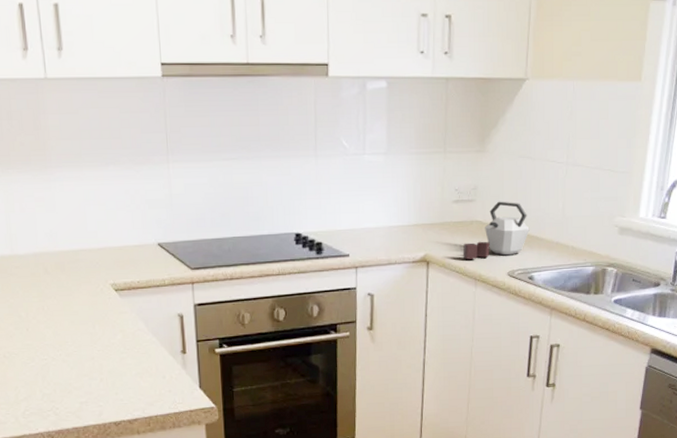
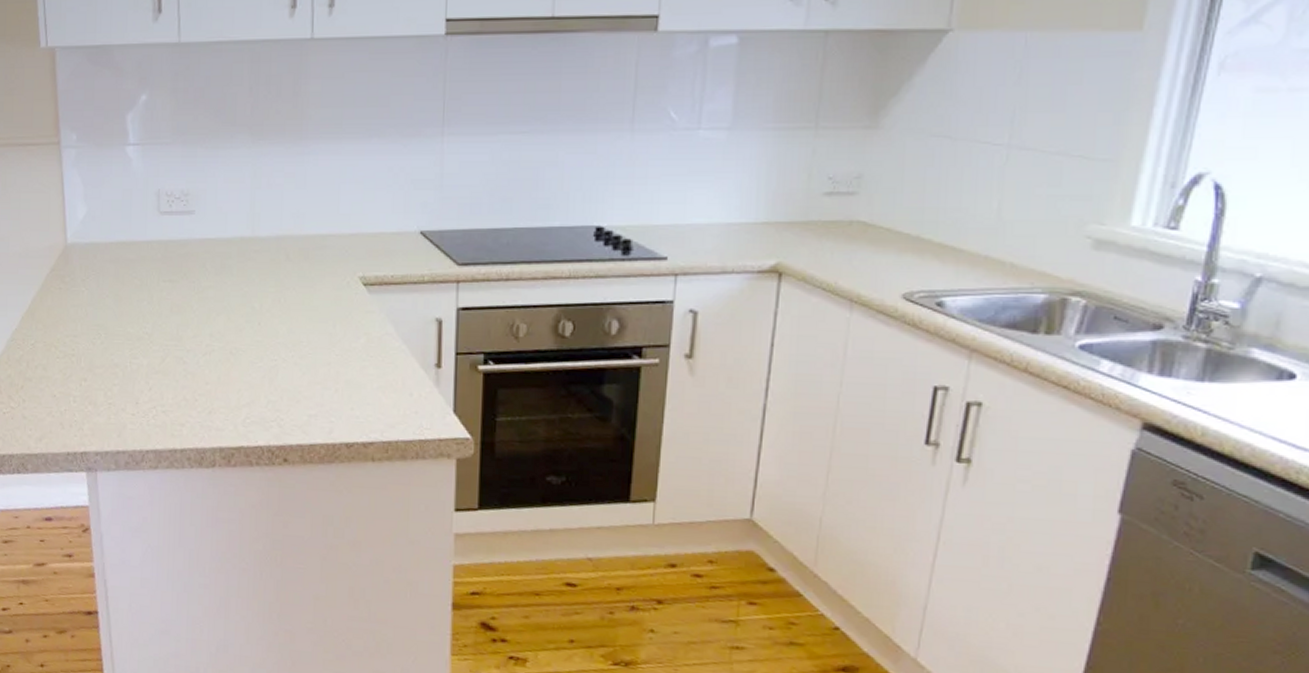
kettle: present [462,201,530,259] -> none [833,195,942,273]

